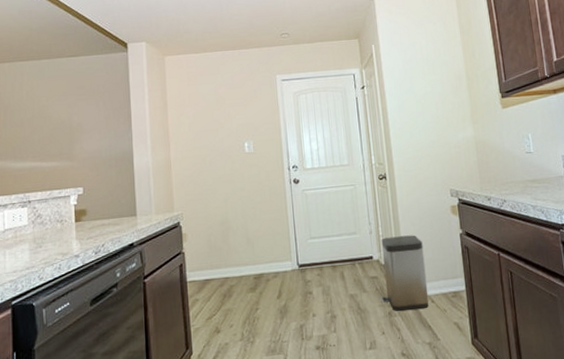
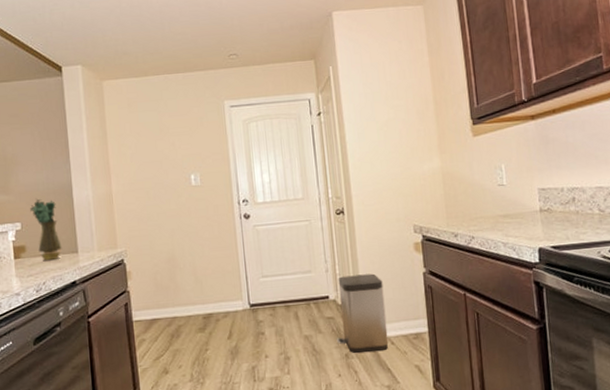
vase: none [92,164,121,223] -> present [30,198,62,260]

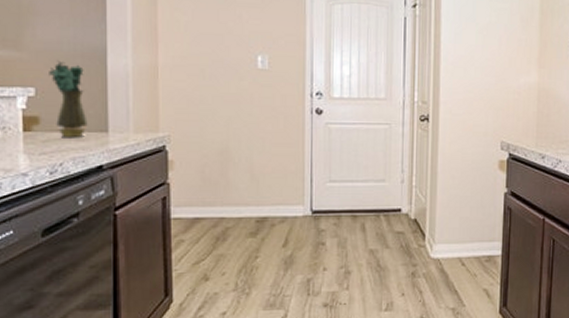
pedal bin: present [336,274,389,353] -> none [404,189,461,272]

